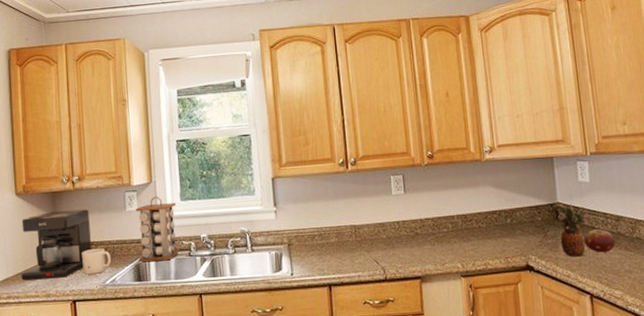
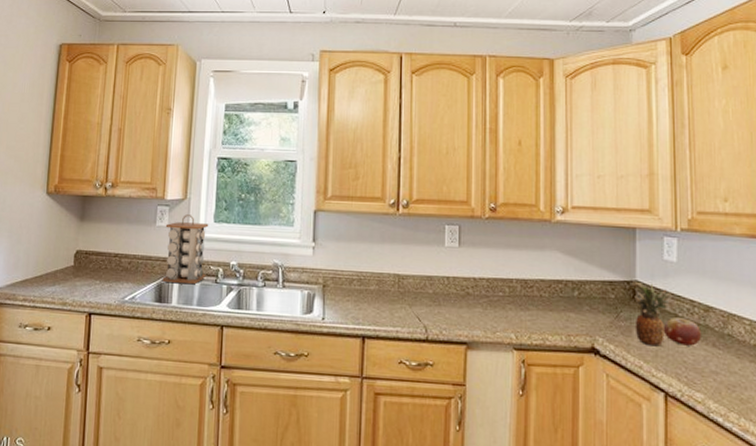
coffee maker: present [21,209,91,280] -> none [40,216,118,287]
mug: present [81,248,112,275] -> none [103,261,134,288]

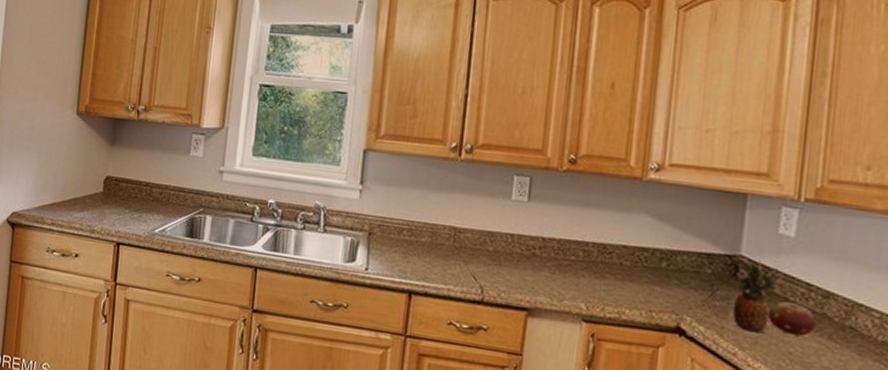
spice rack: present [162,213,209,285] -> none [194,144,247,221]

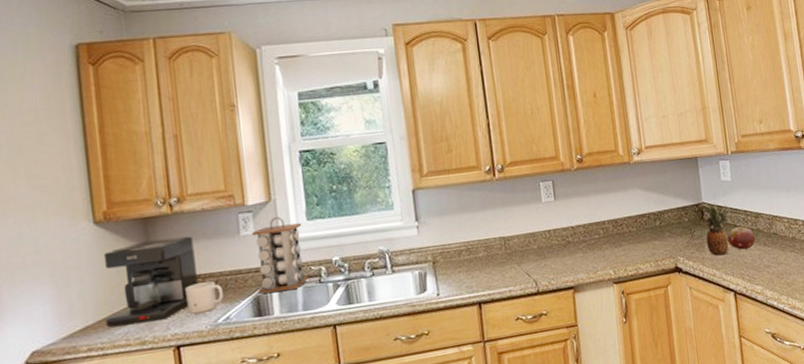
coffee maker: none [68,139,150,216] -> present [103,236,198,327]
mug: none [133,190,166,219] -> present [184,281,224,314]
spice rack: none [194,144,247,221] -> present [251,216,308,294]

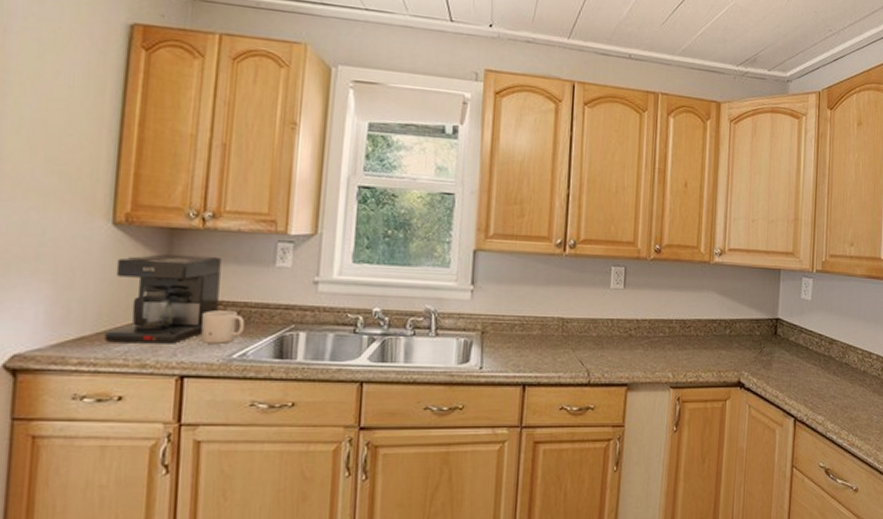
spice rack: present [251,216,308,294] -> none [283,252,346,336]
fruit: present [700,203,731,256] -> none [774,319,805,377]
fruit: present [727,226,755,250] -> none [796,350,825,375]

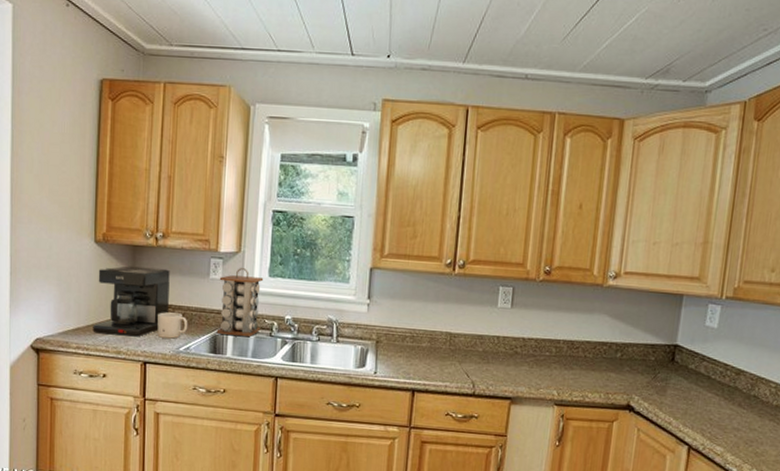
spice rack: none [283,252,346,336] -> present [216,267,264,337]

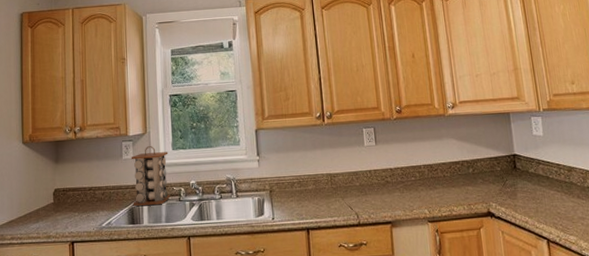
coffee maker: present [93,266,170,337] -> none [24,157,90,222]
mug: present [156,312,188,339] -> none [80,193,108,218]

